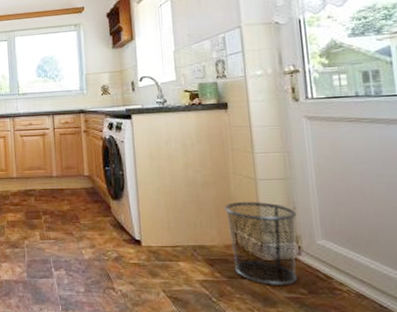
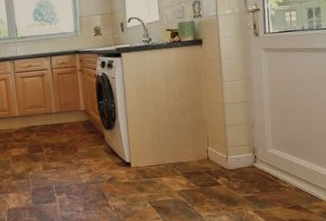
waste bin: present [224,202,297,286] -> none [198,122,254,189]

